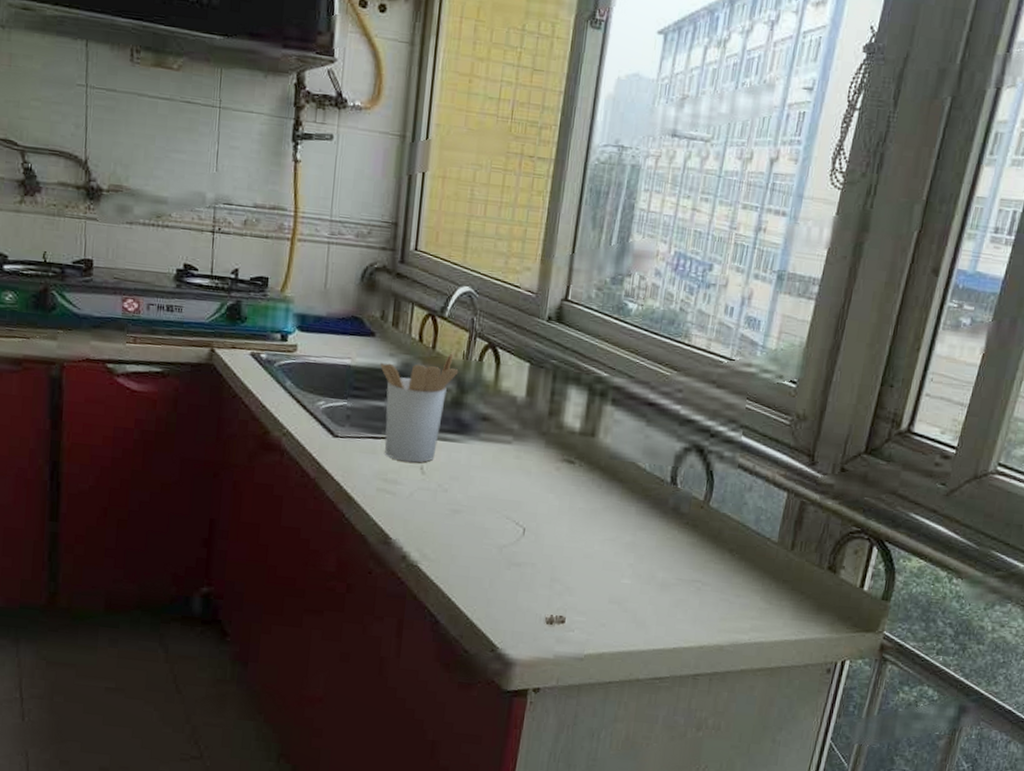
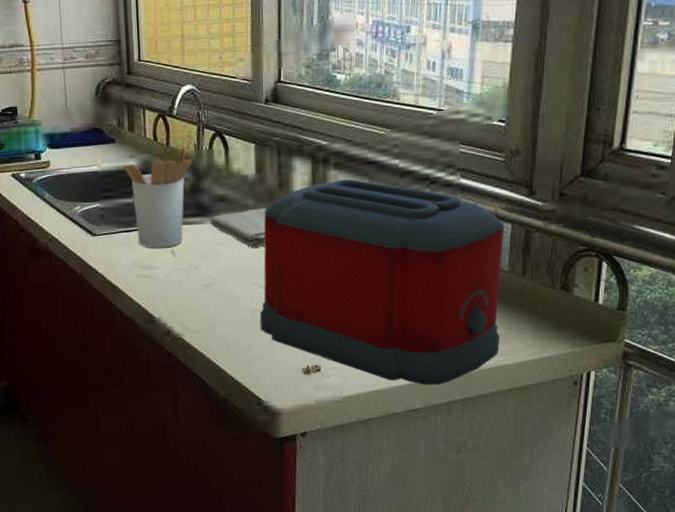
washcloth: none [467,434,532,478] -> present [209,208,266,248]
toaster: none [506,417,780,654] -> present [259,179,505,385]

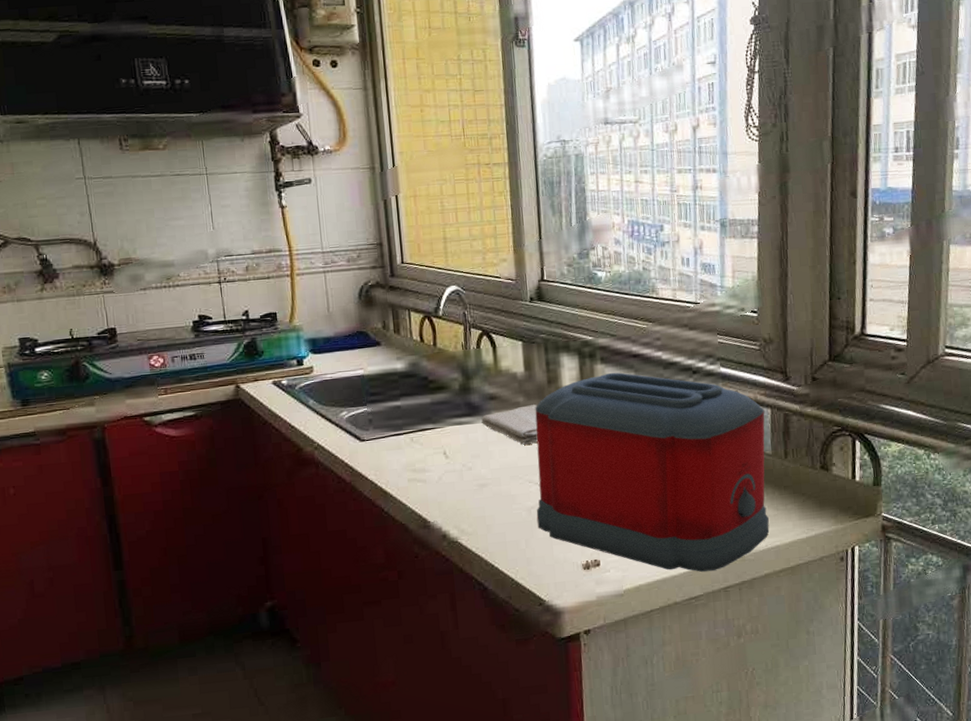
utensil holder: present [123,145,193,248] -> none [390,345,461,451]

